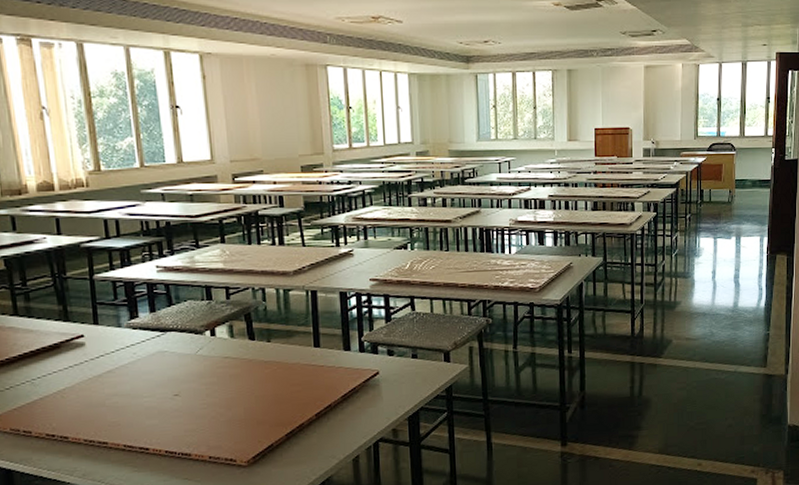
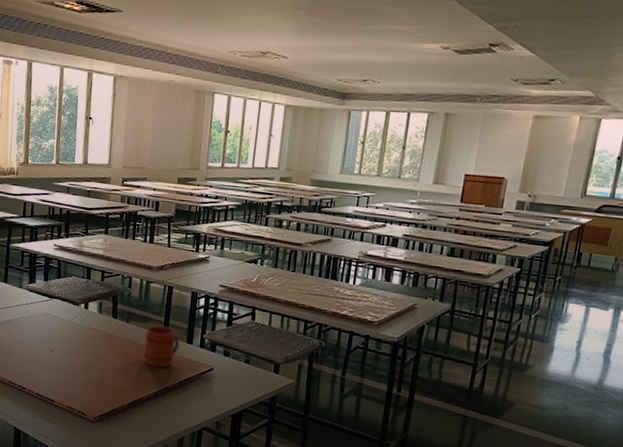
mug: none [293,336,335,386] -> present [143,325,179,368]

